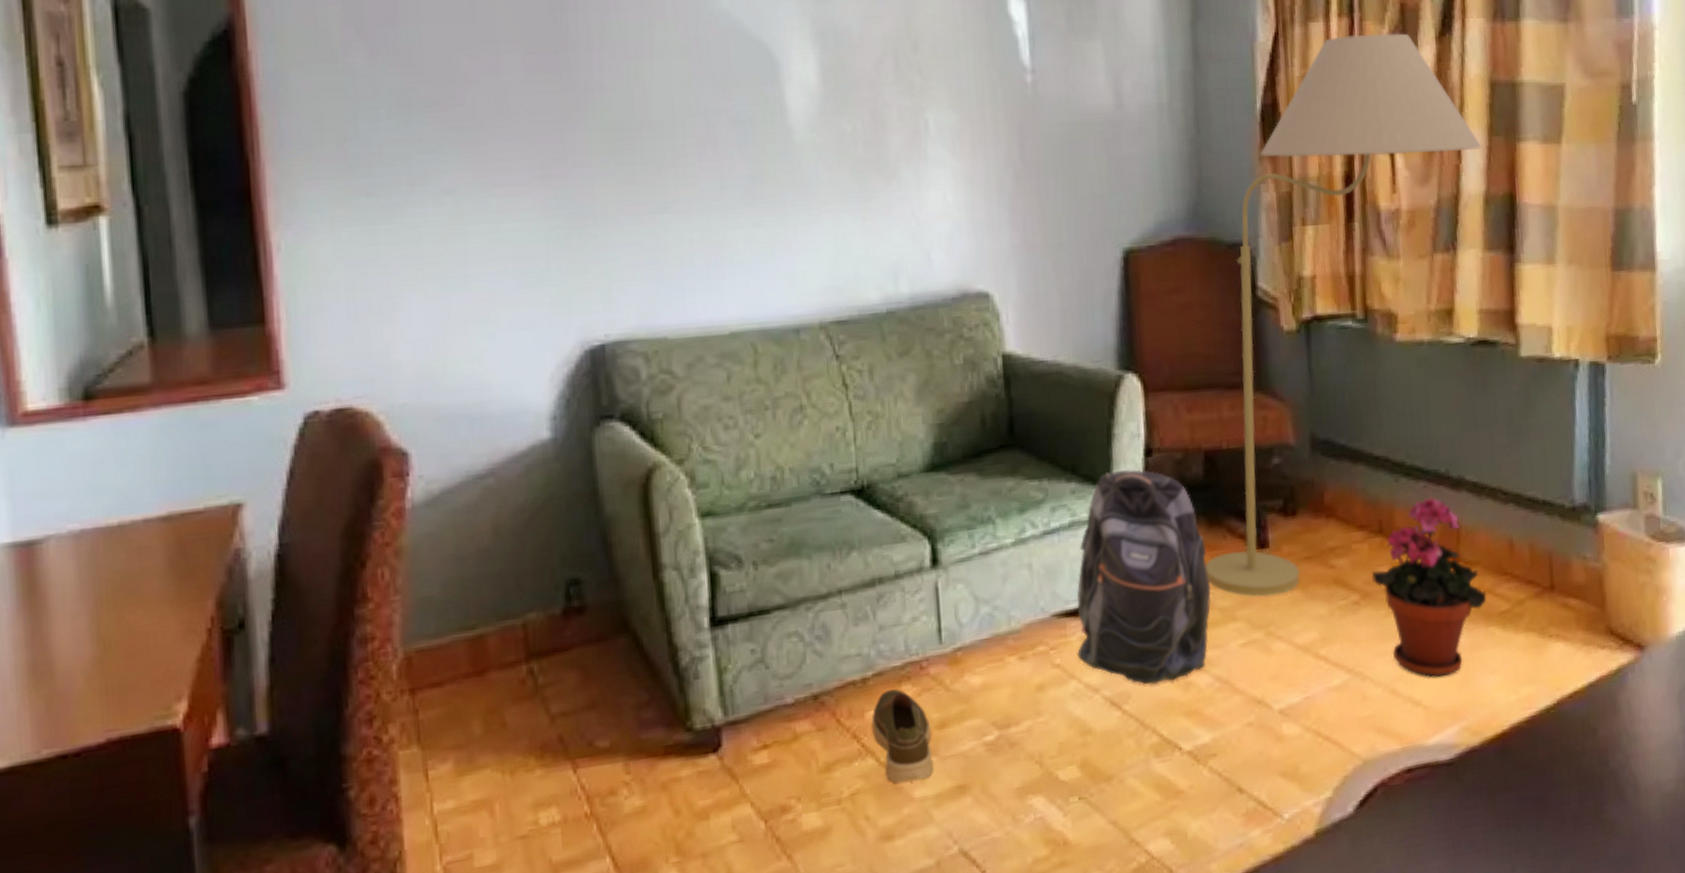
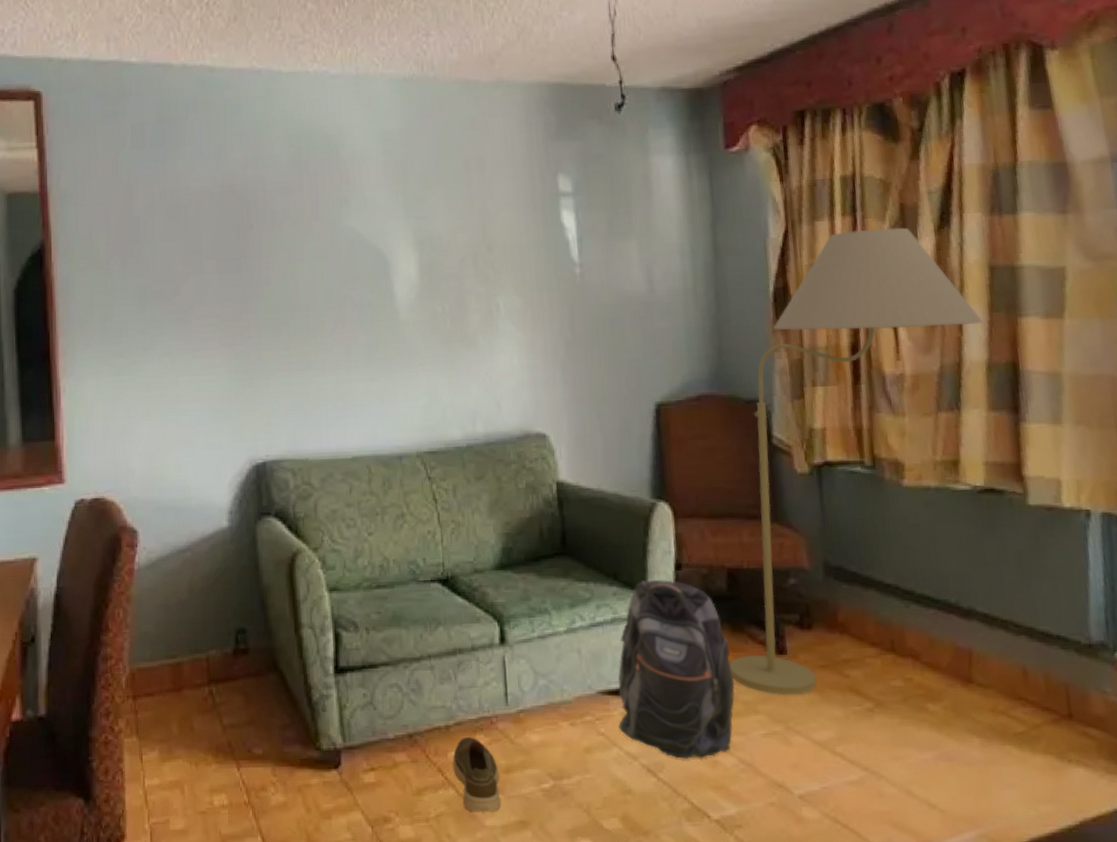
potted plant: present [1372,497,1487,678] -> none [885,623,1002,785]

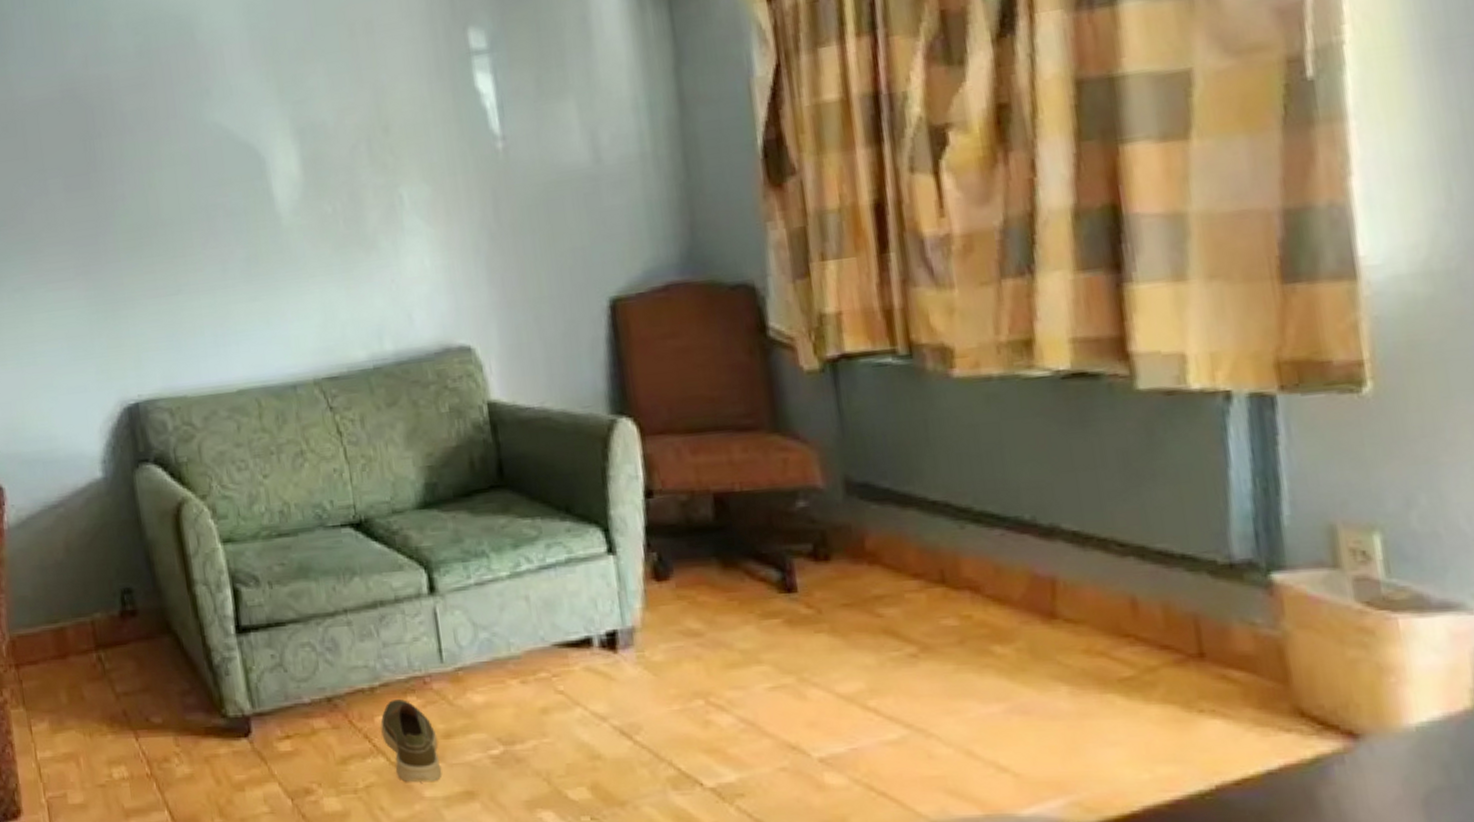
backpack: present [617,579,735,759] -> none [577,509,730,719]
floor lamp: present [729,227,984,696] -> none [721,42,1067,642]

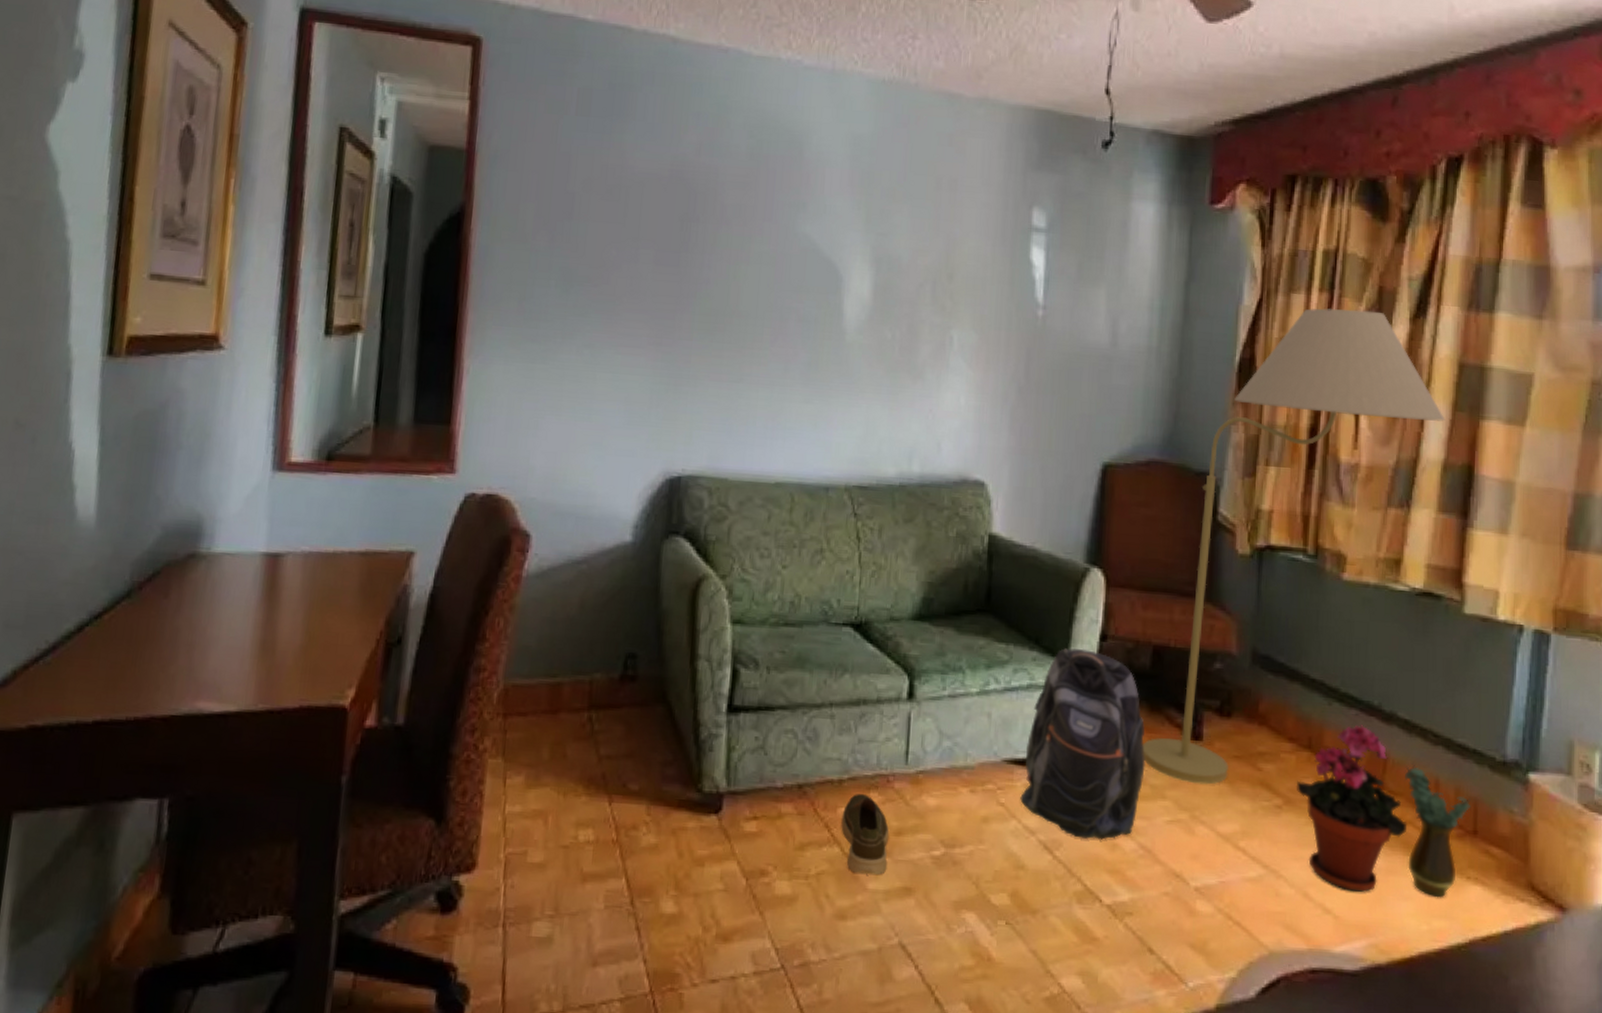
backpack: none [577,509,730,719] -> present [1020,648,1145,840]
floor lamp: none [721,42,1067,642] -> present [1142,308,1446,785]
potted plant: none [933,546,1100,743] -> present [1297,725,1408,892]
vase: none [1083,581,1189,740] -> present [1405,762,1471,898]

